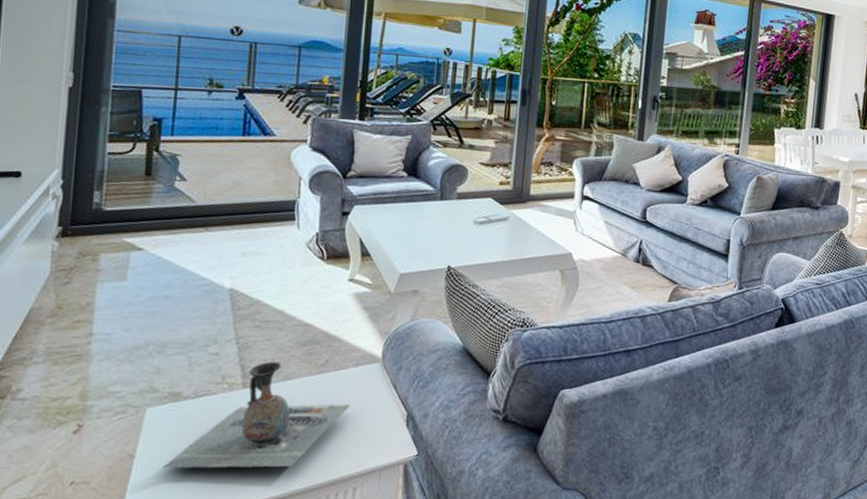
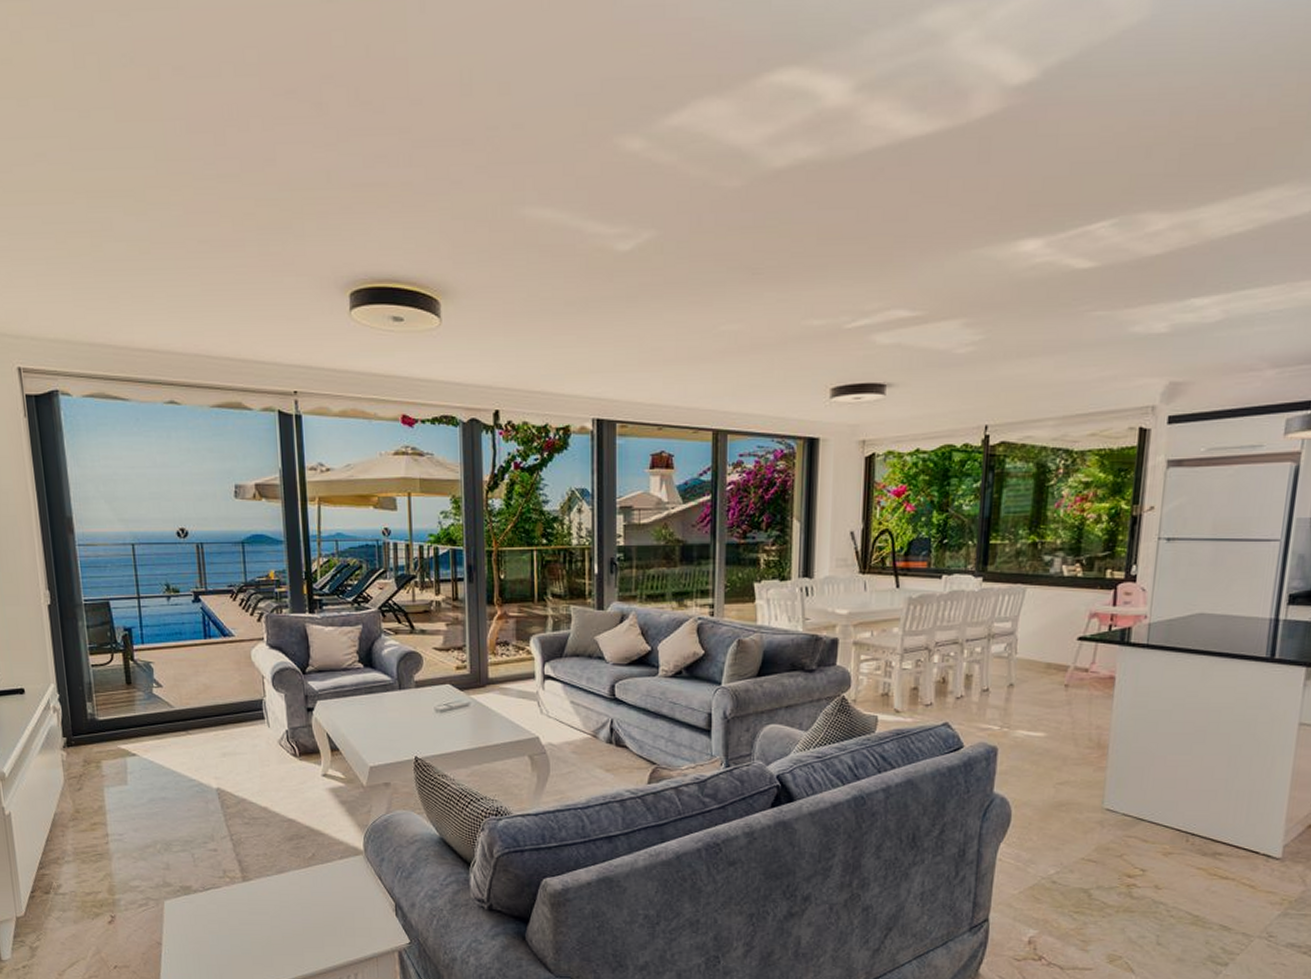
decorative vase: present [162,361,351,468] -> none [186,856,341,955]

